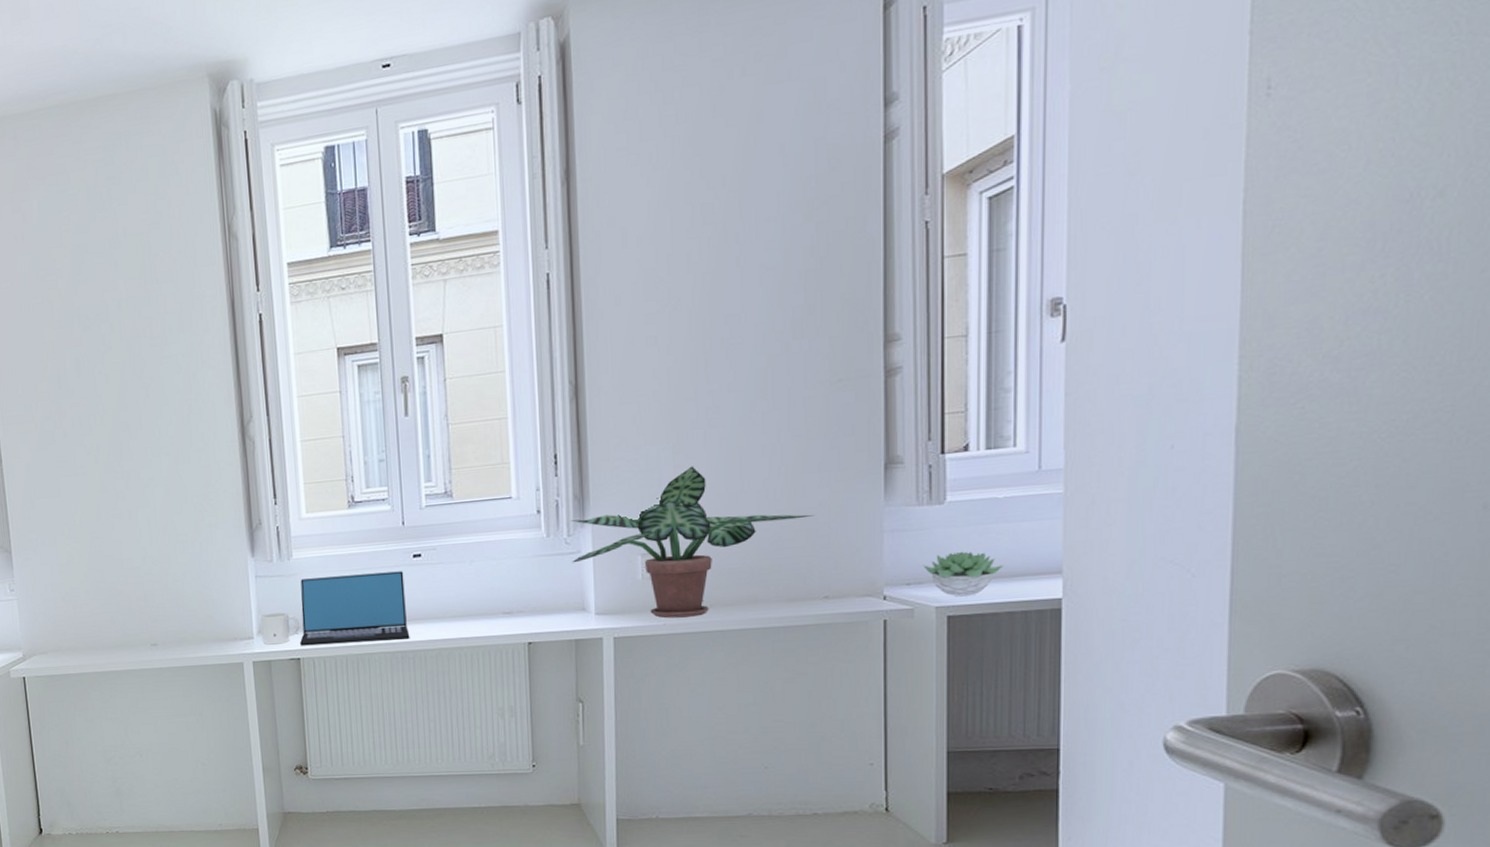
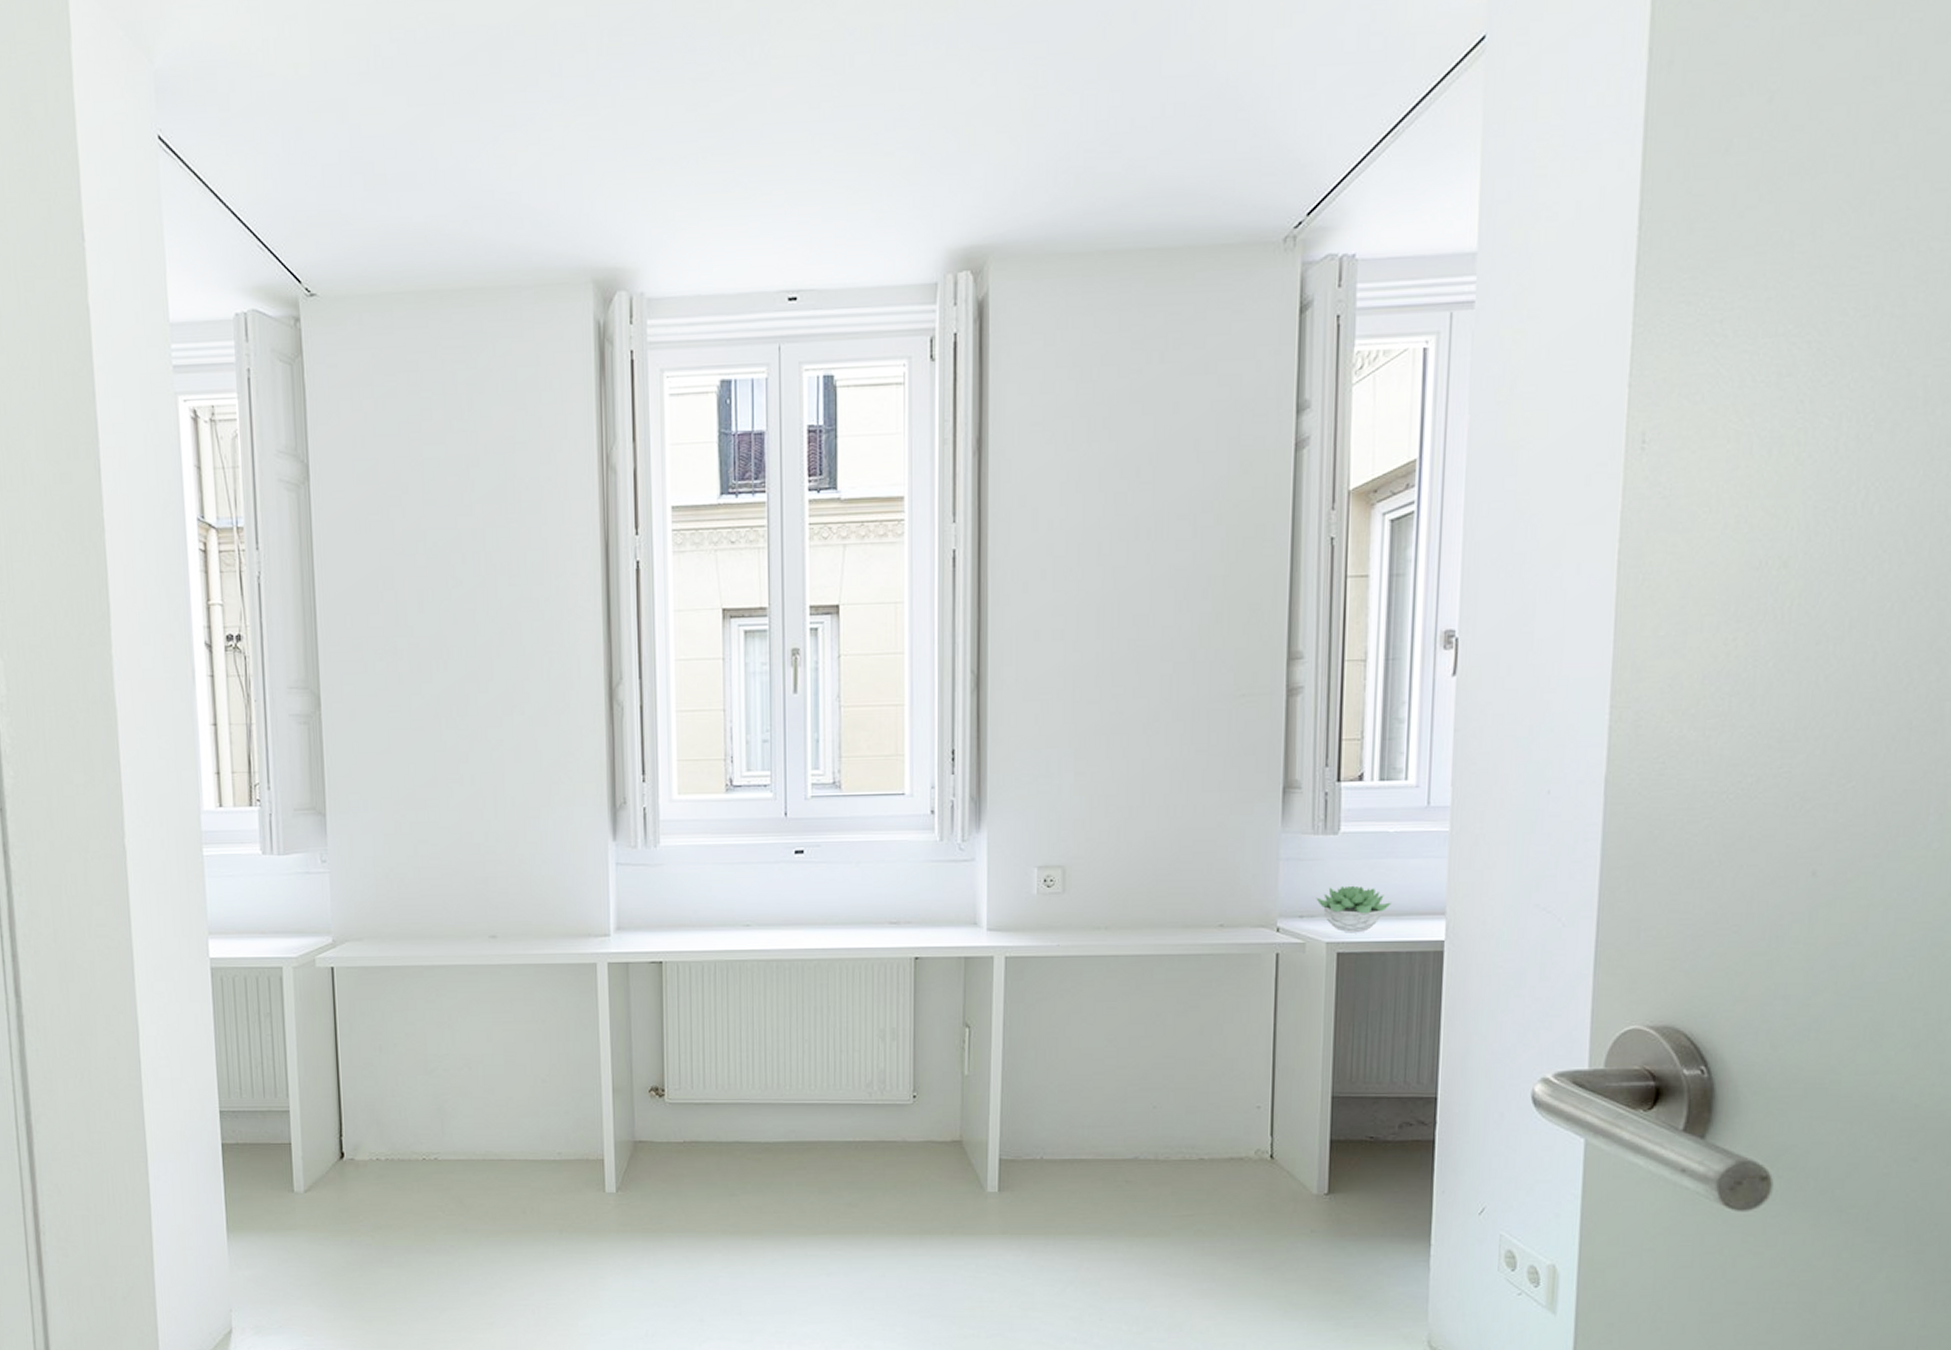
mug: present [260,612,299,645] -> none [619,907,663,944]
laptop: present [300,571,410,646] -> none [663,868,787,948]
potted plant: present [571,466,815,619] -> none [965,774,1214,939]

